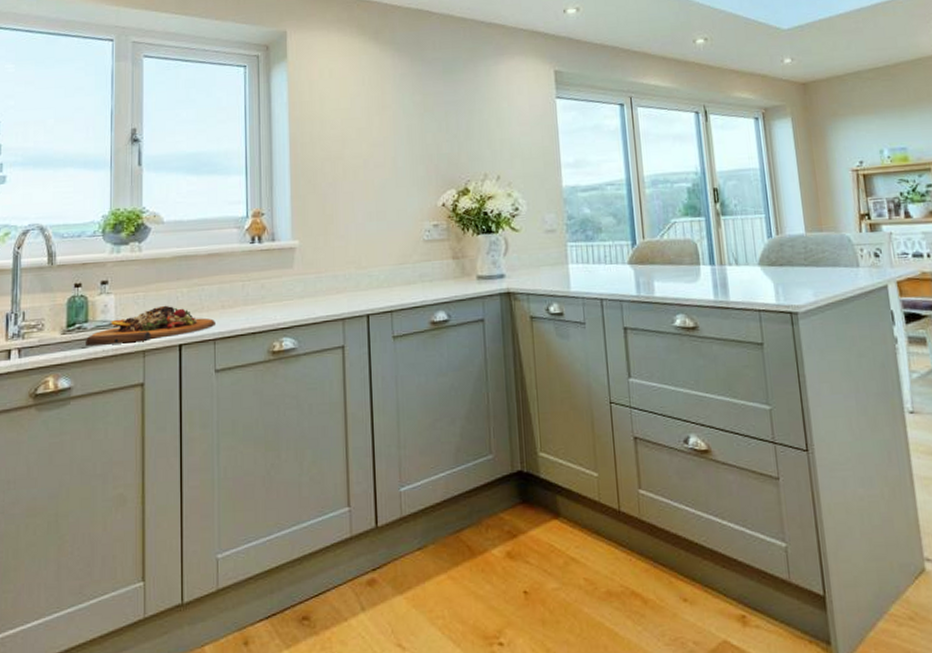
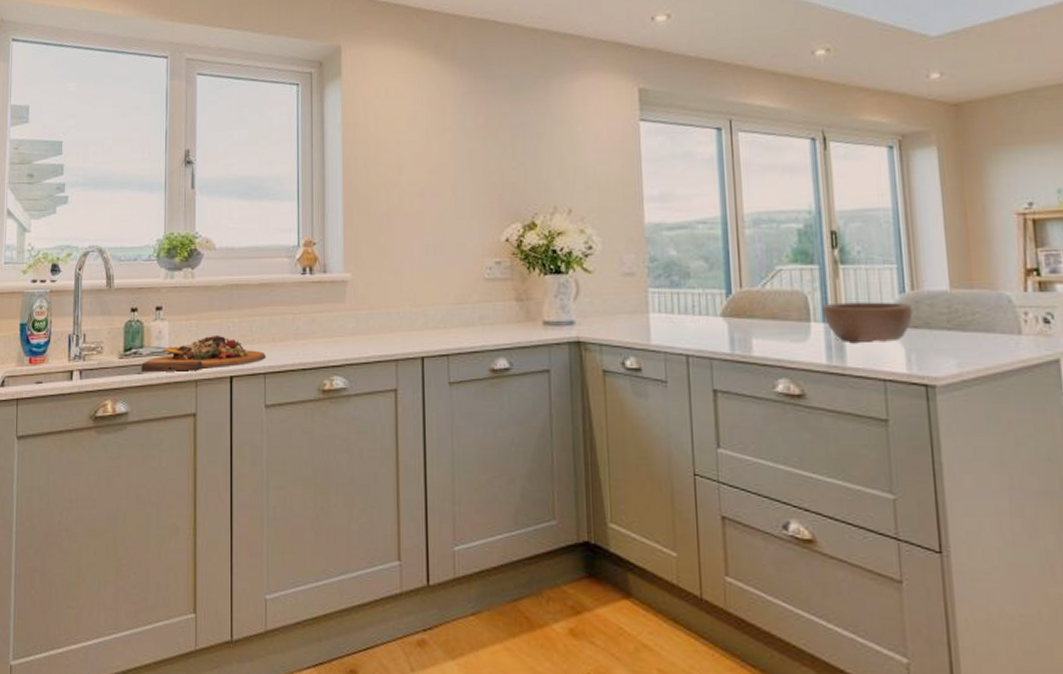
bowl: none [709,245,779,281] -> present [822,302,913,342]

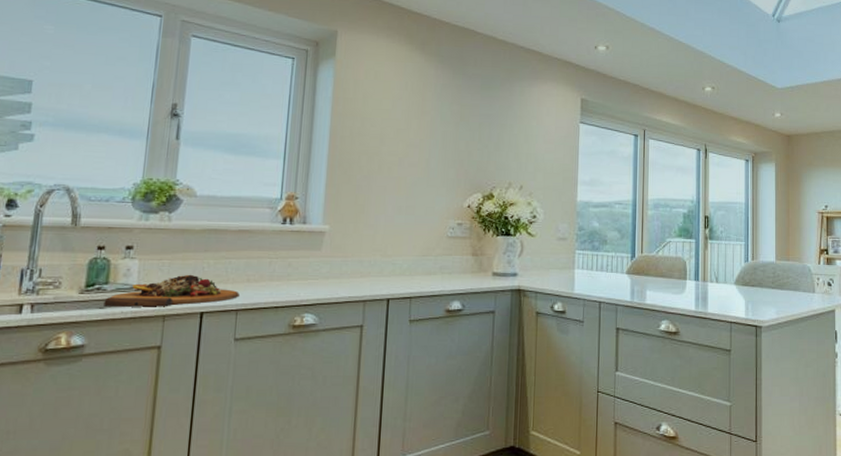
bowl: present [822,302,913,342] -> none [695,267,752,296]

